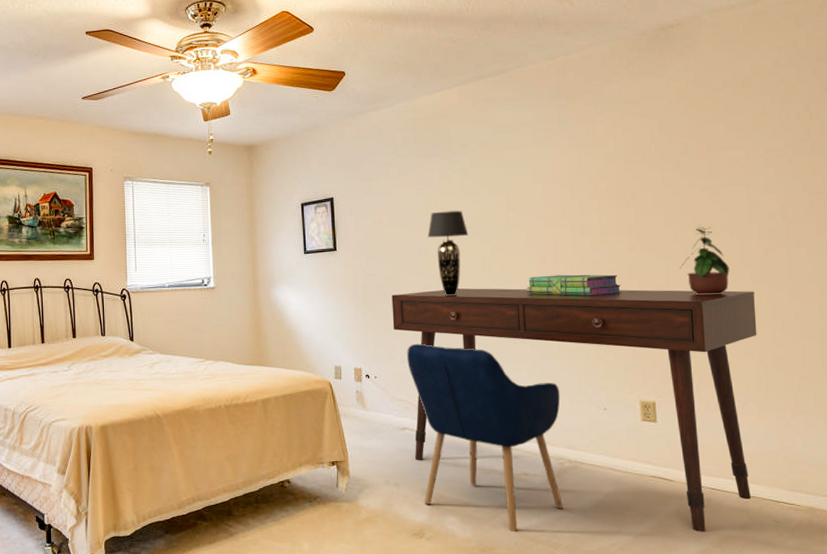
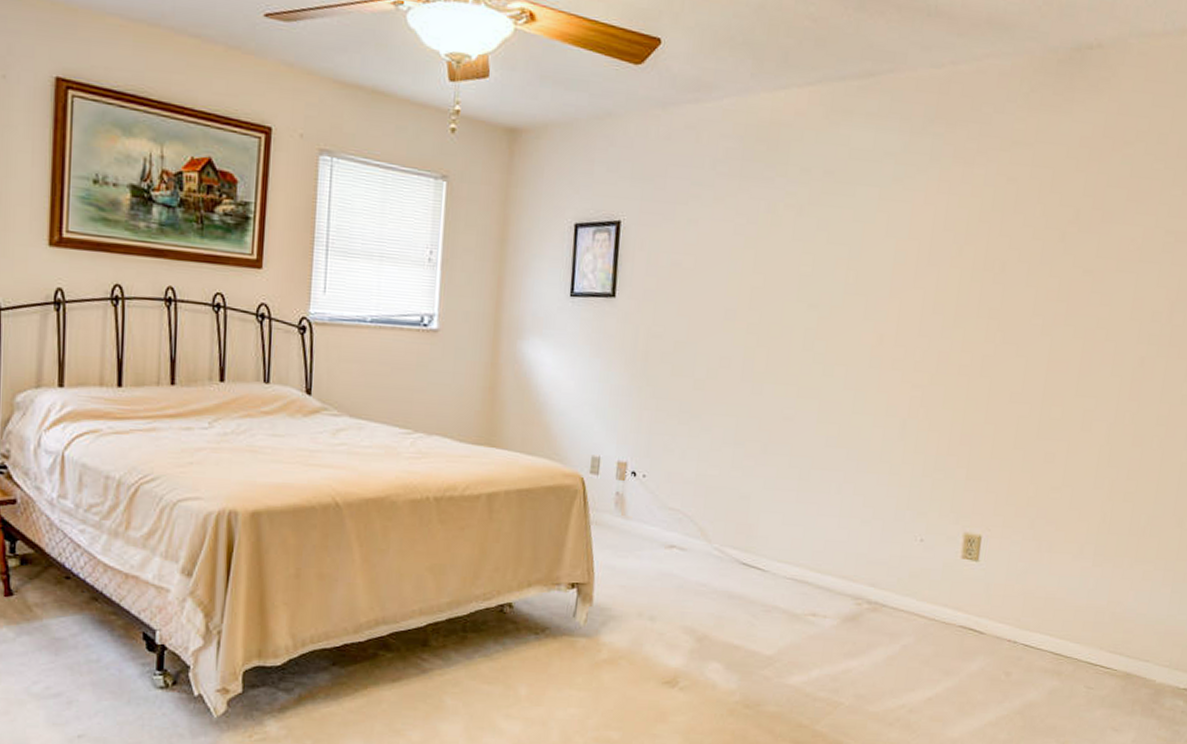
desk: present [391,288,757,533] -> none [676,366,1119,697]
chair: present [407,343,564,532] -> none [683,435,873,685]
table lamp: present [427,211,469,296] -> none [739,259,793,376]
stack of books: present [526,274,622,296] -> none [852,362,969,396]
potted plant: present [679,226,730,296] -> none [1039,319,1097,410]

